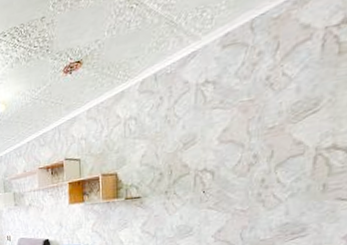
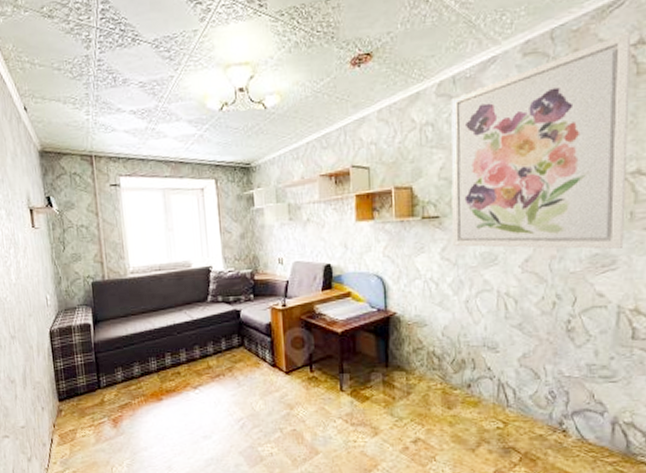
wall art: none [152,12,335,222] -> present [451,31,632,249]

